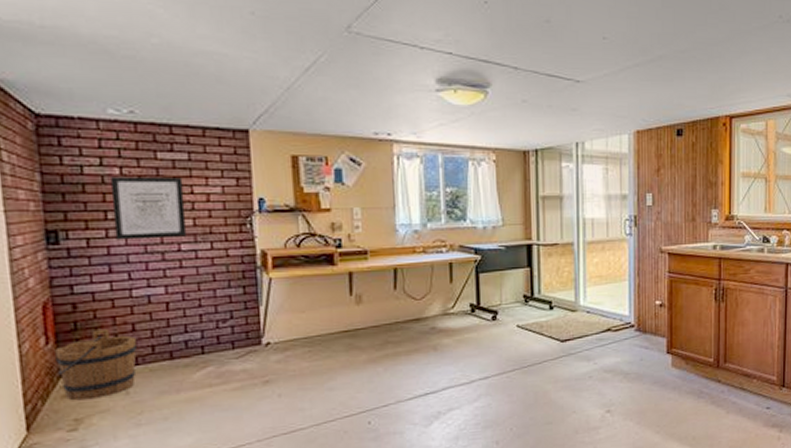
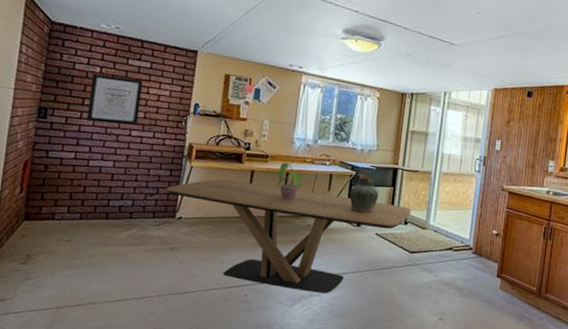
bucket: present [55,329,138,401] -> none [23,187,85,242]
dining table: none [242,287,555,407] -> present [166,179,411,294]
potted plant: none [383,255,416,303] -> present [276,162,302,201]
ceramic jug: none [478,256,514,304] -> present [350,173,379,213]

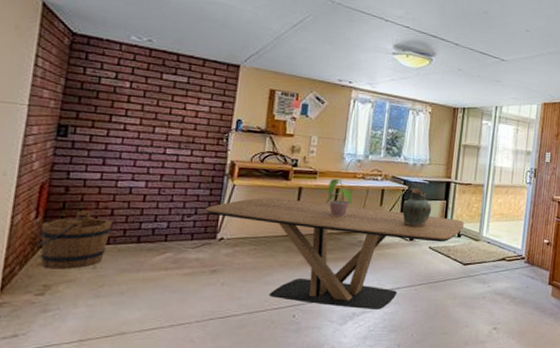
bucket: none [23,187,85,242] -> present [39,211,113,270]
wall art: present [86,73,143,125] -> none [114,88,179,143]

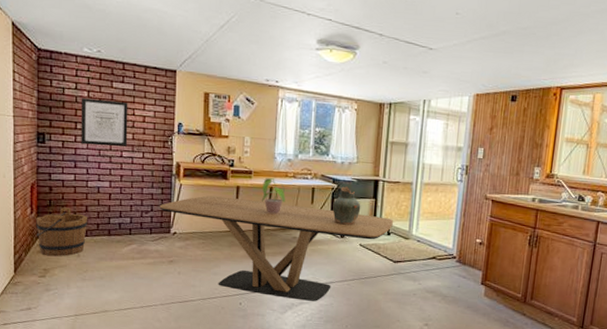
wall art: none [114,88,179,143] -> present [81,98,128,147]

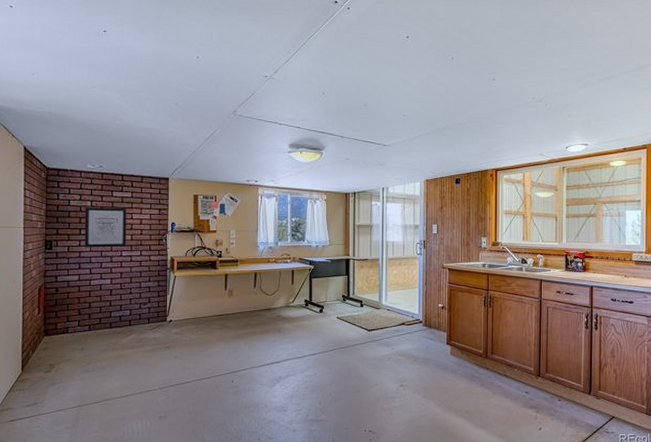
bucket: present [36,208,88,257] -> none [43,306,91,352]
dining table: present [159,195,393,301] -> none [156,284,365,373]
potted plant: present [261,177,286,215] -> none [247,264,269,297]
ceramic jug: present [333,186,361,225] -> none [311,267,336,301]

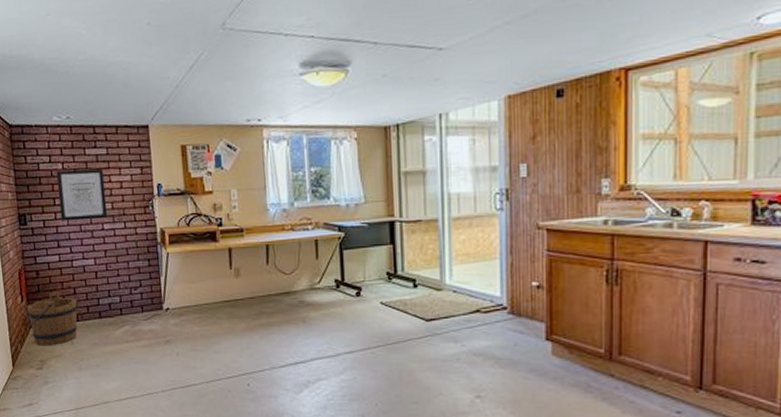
bucket: none [43,306,91,352] -> present [27,292,78,346]

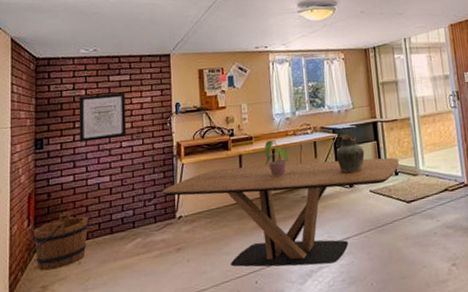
dining table: none [148,261,419,376] -> present [162,157,399,267]
potted plant: none [257,233,286,277] -> present [264,139,289,178]
ceramic jug: none [342,233,377,281] -> present [336,134,365,174]

